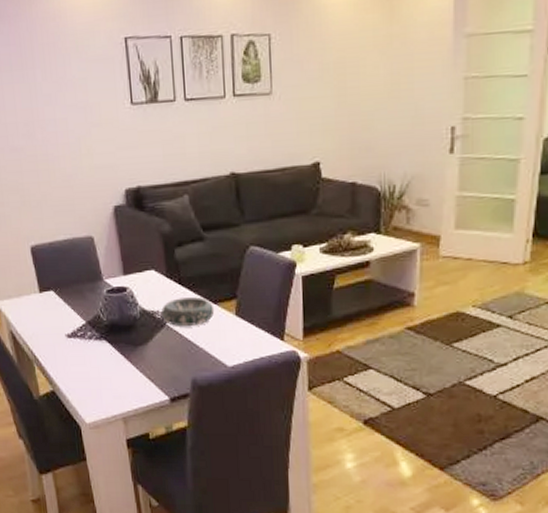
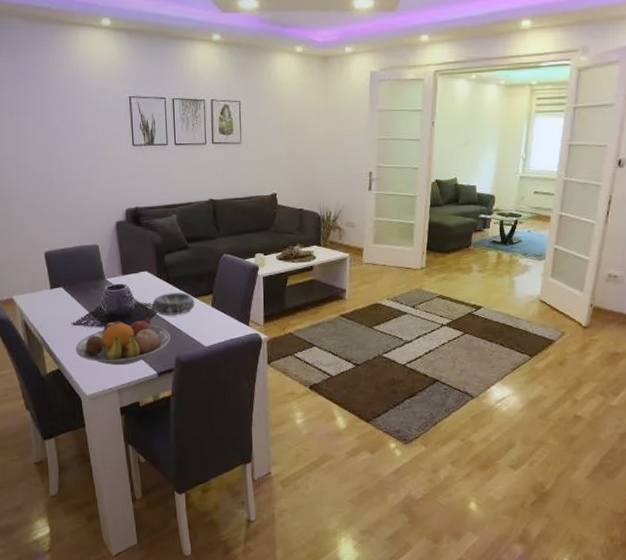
fruit bowl: none [71,329,185,388] -> present [76,318,170,366]

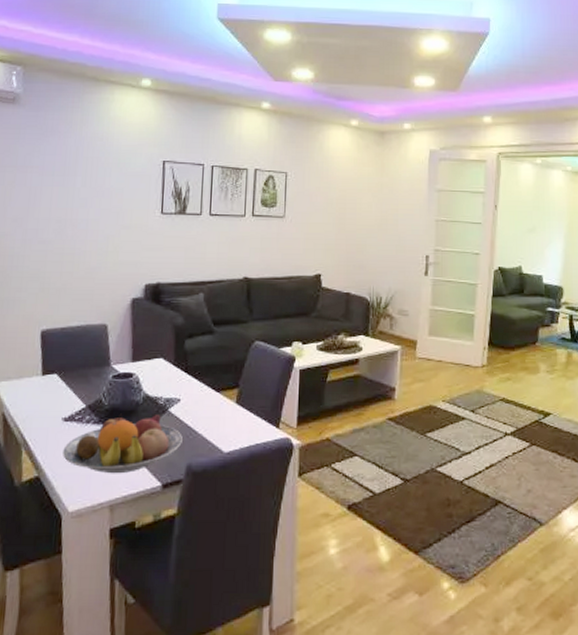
decorative bowl: present [152,293,195,315] -> none [165,385,217,412]

